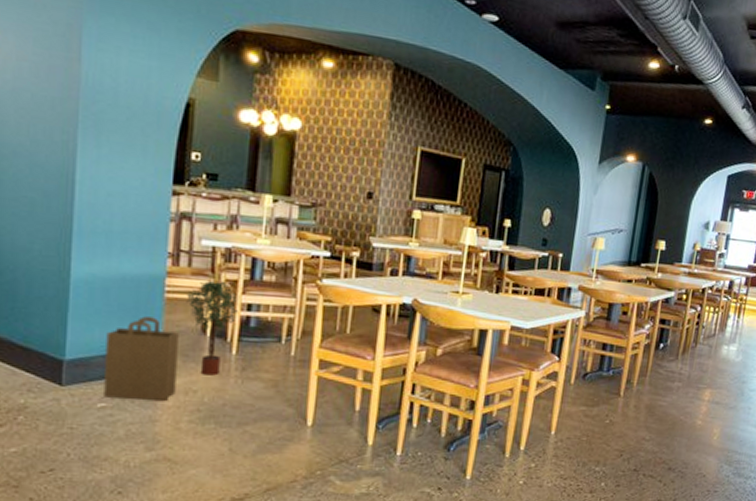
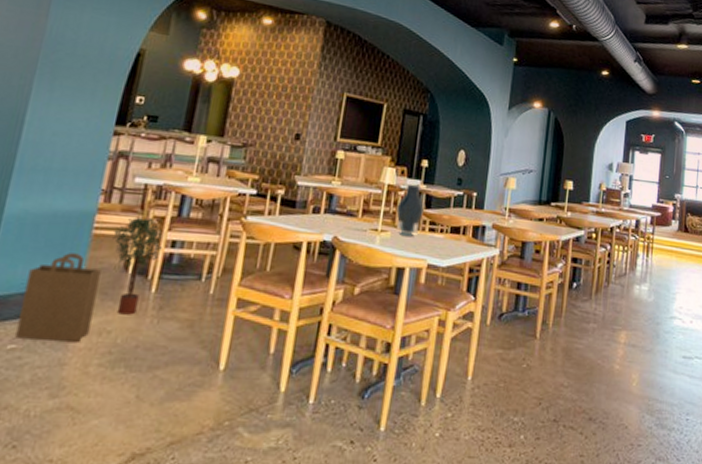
vase: none [478,246,507,300] -> present [396,185,424,238]

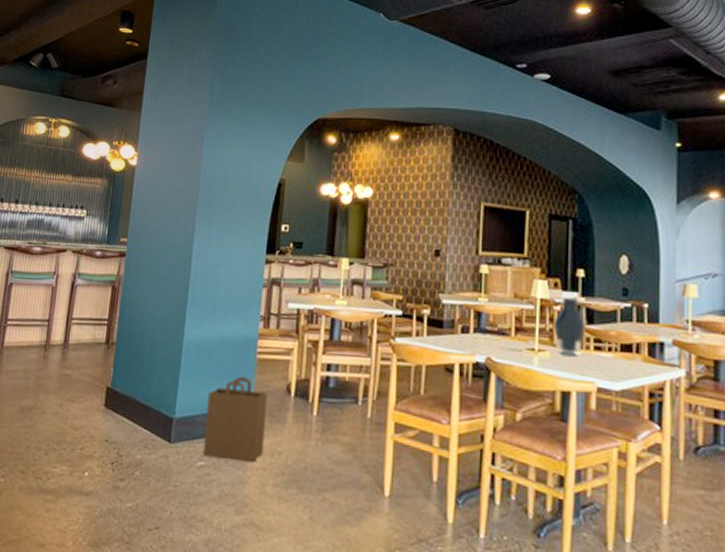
potted tree: present [112,216,163,315] -> none [274,341,319,437]

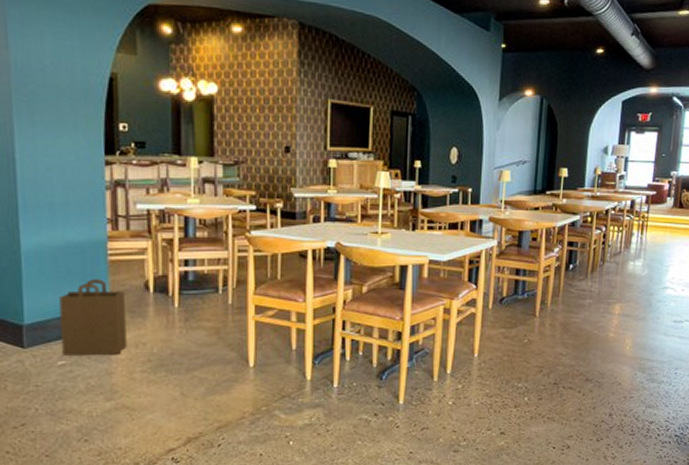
vase: present [554,298,585,357] -> none [394,187,421,237]

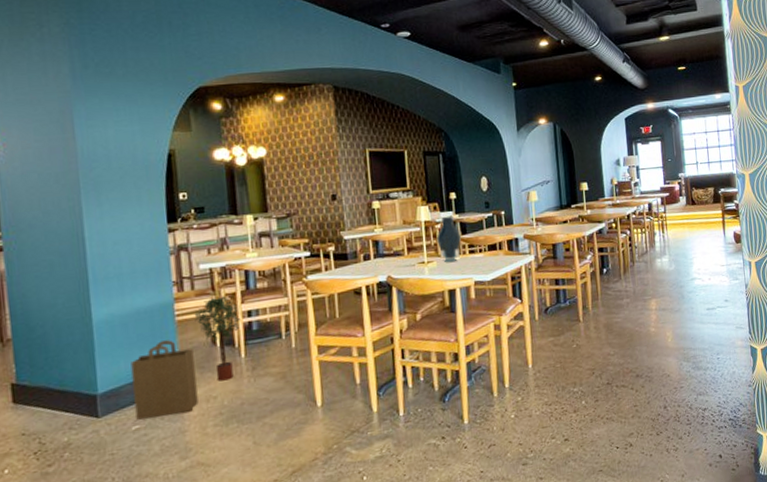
potted tree: none [128,240,176,328] -> present [194,295,240,382]
vase: none [394,187,421,237] -> present [436,217,461,263]

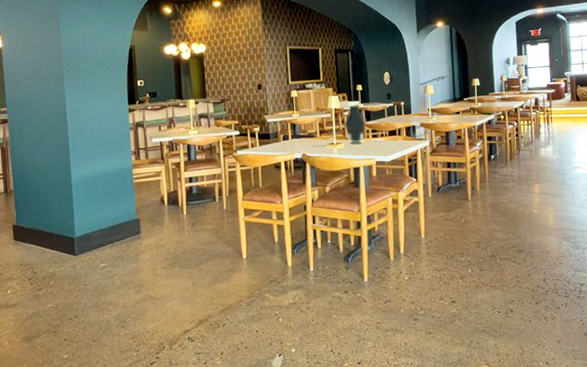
shopping bag: present [130,340,199,420] -> none [99,198,150,259]
potted tree: present [194,295,240,382] -> none [148,164,183,233]

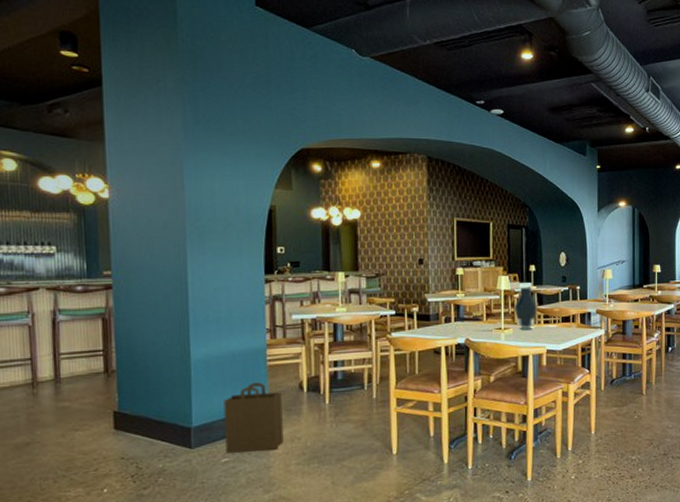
shopping bag: none [99,198,150,259] -> present [224,382,284,453]

